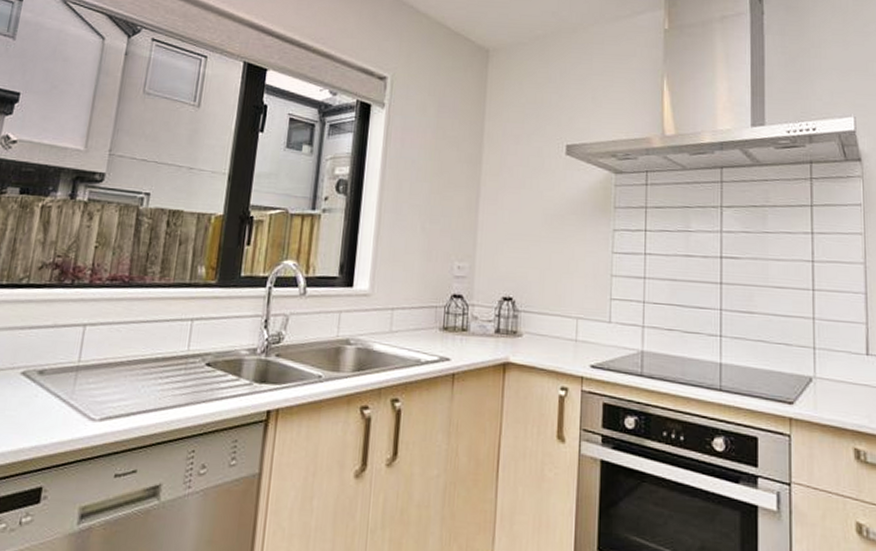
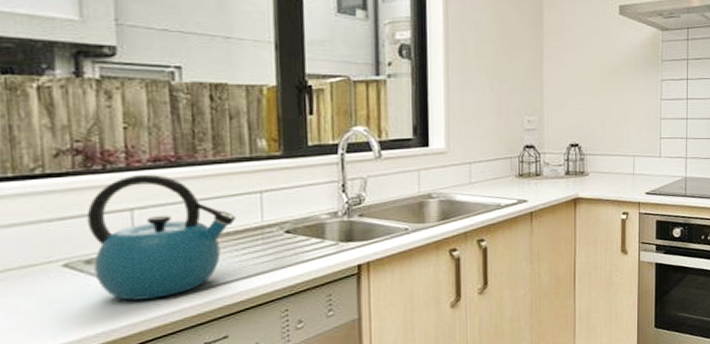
kettle: none [43,291,166,419] -> present [86,174,236,301]

